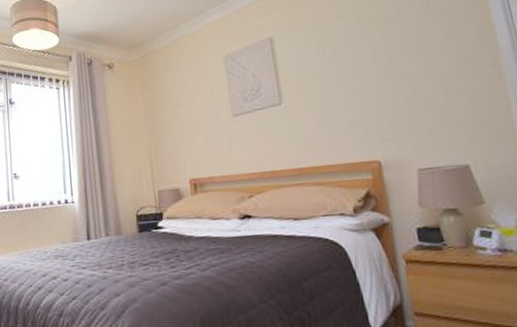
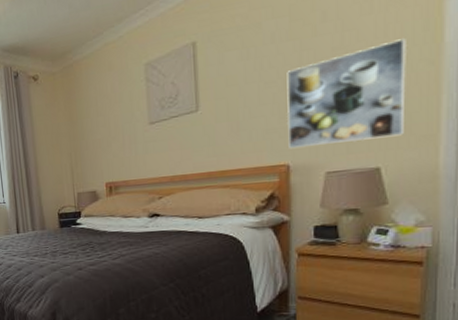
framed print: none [363,42,485,145] -> present [287,38,406,149]

